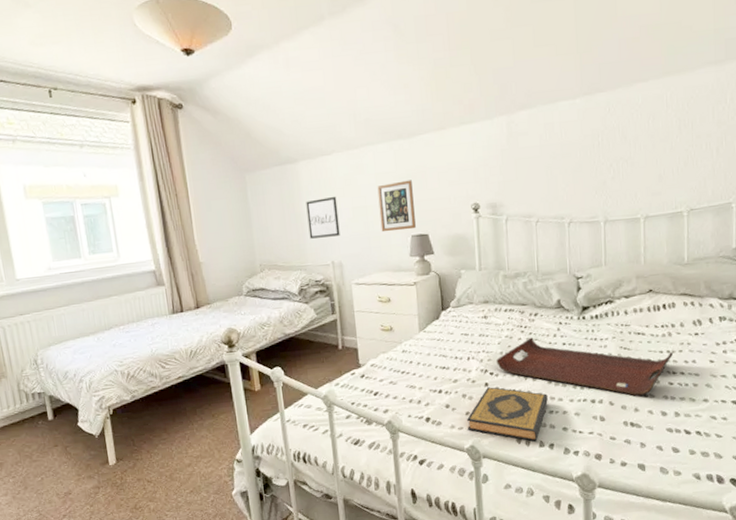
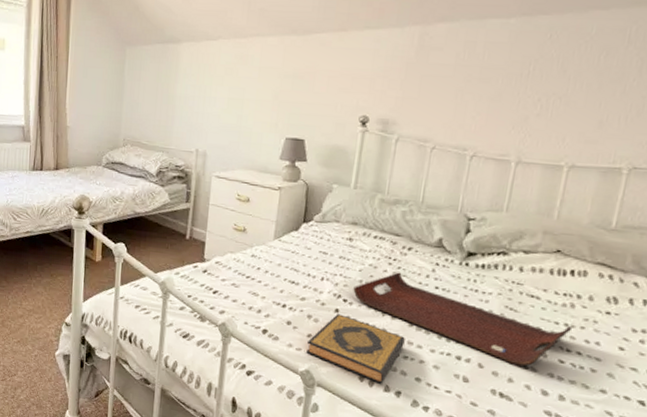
wall art: present [306,196,340,239] -> none [178,83,214,125]
picture frame: present [377,180,416,232] -> none [254,79,298,132]

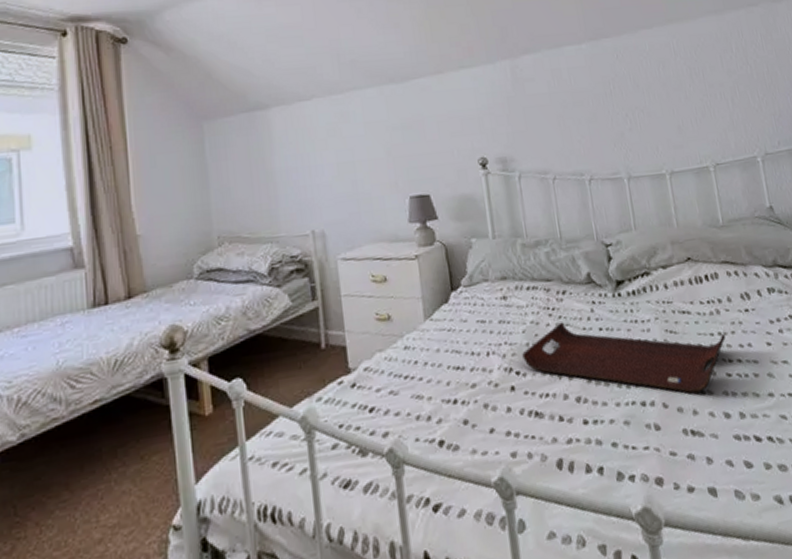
hardback book: present [306,314,405,384] -> none [492,391,590,466]

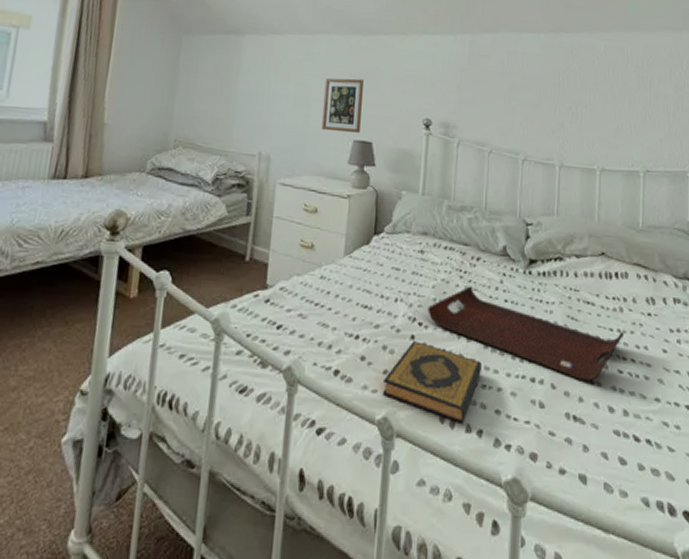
picture frame: none [366,130,414,193] -> present [321,78,364,134]
hardback book: none [492,391,590,466] -> present [383,341,482,424]

